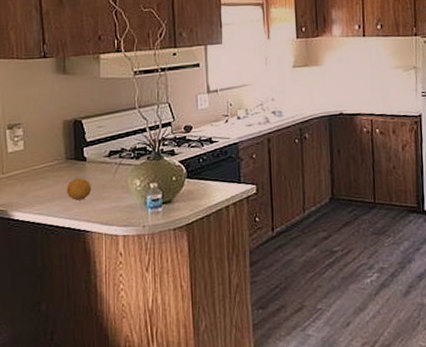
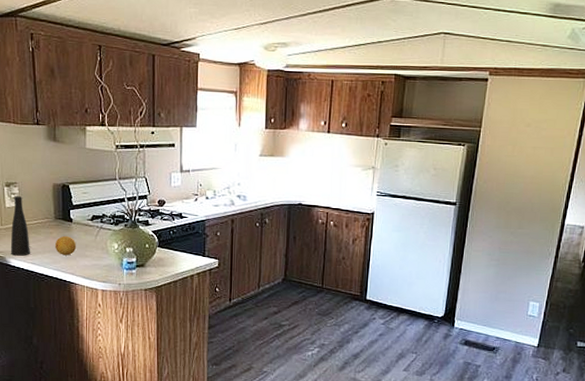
vase: none [13,138,37,208] -> present [10,196,30,256]

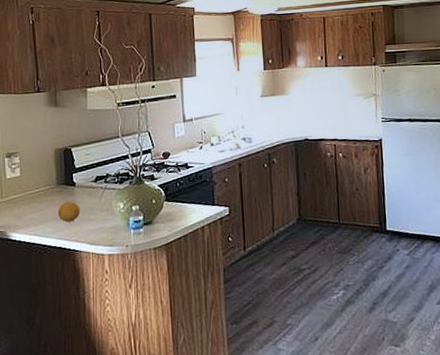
vase: present [10,196,30,256] -> none [11,166,32,229]

